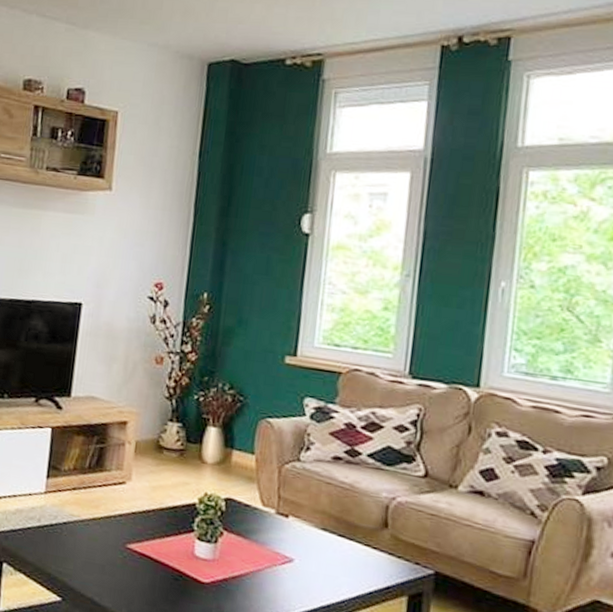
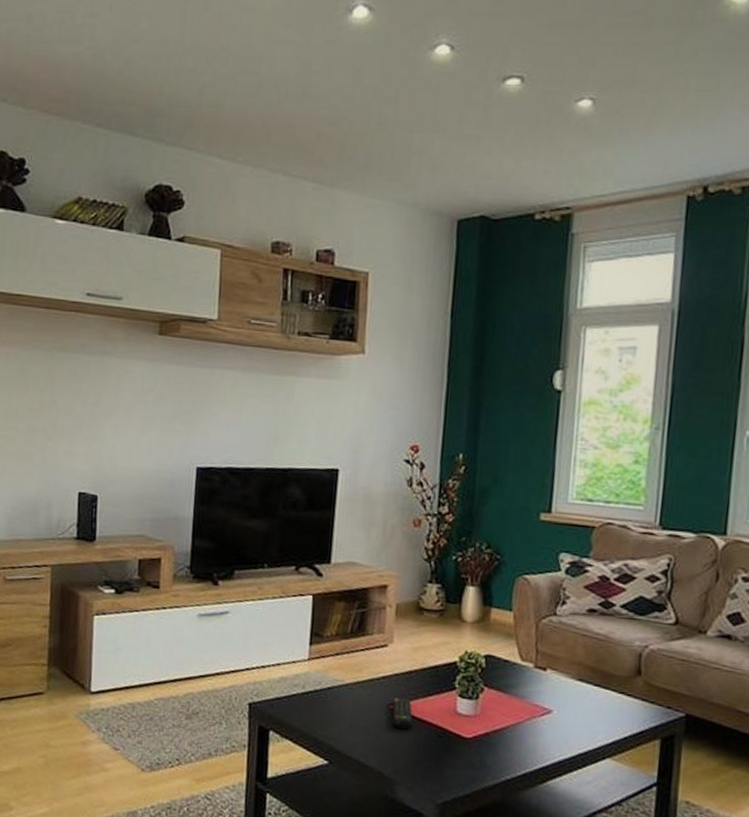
remote control: none [128,536,149,570] -> present [392,697,413,729]

